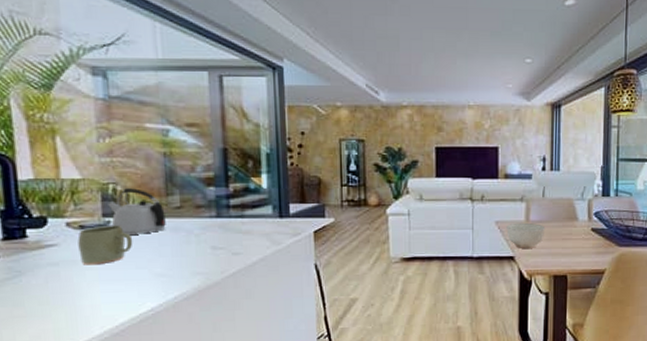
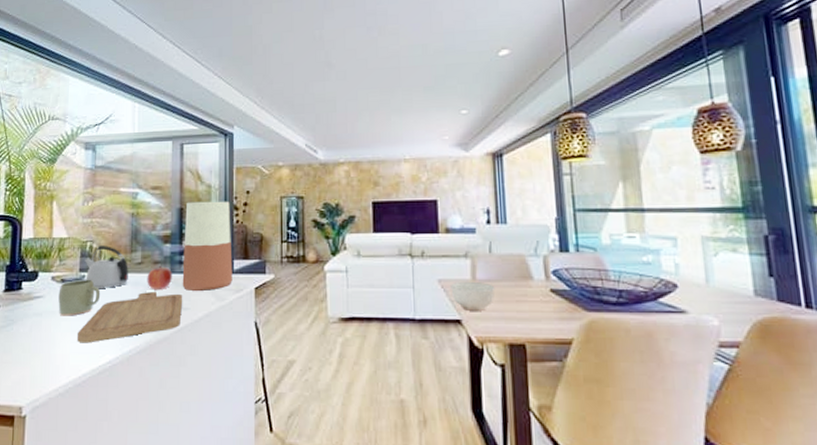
chopping board: none [108,236,234,293] -> present [77,291,183,343]
fruit: none [189,209,219,235] -> present [147,265,172,289]
vase: none [230,141,289,235] -> present [182,201,232,291]

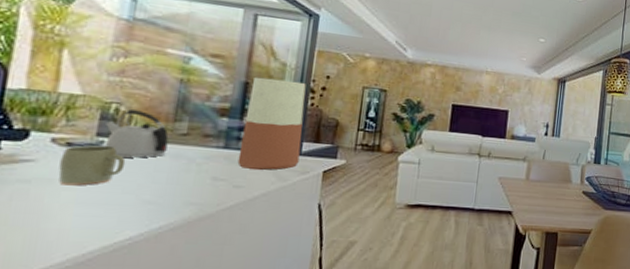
chopping board: present [77,291,183,343] -> none [84,165,238,217]
fruit: present [147,265,172,289] -> none [192,139,227,165]
bowl: present [450,281,495,312] -> none [507,180,543,206]

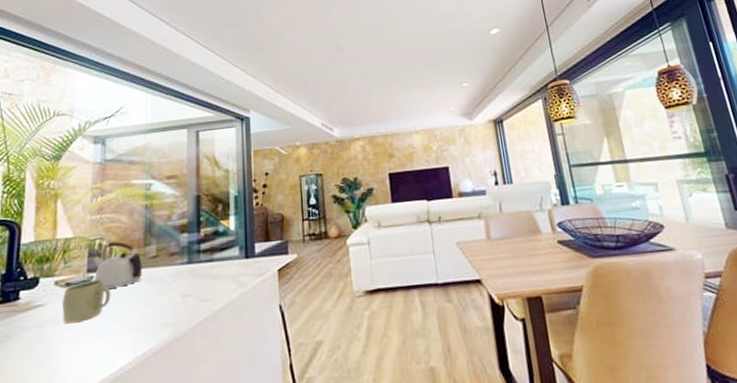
vase: present [237,76,306,170] -> none [201,184,254,280]

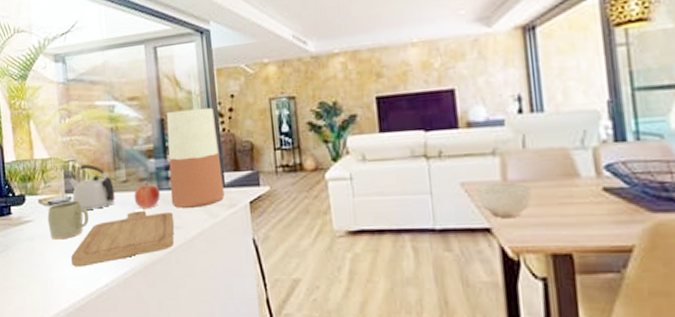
chopping board: none [84,284,203,352] -> present [71,210,175,267]
fruit: none [162,256,190,283] -> present [134,182,160,208]
vase: none [201,184,254,280] -> present [166,107,225,208]
bowl: none [468,240,509,270] -> present [476,182,532,219]

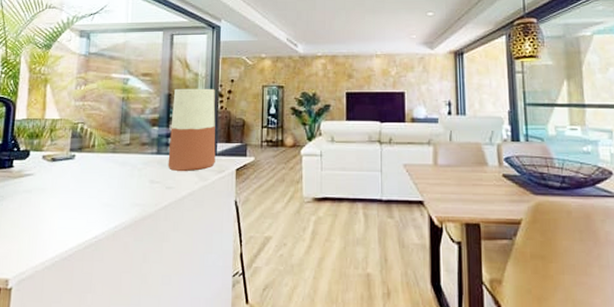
mug: present [47,200,90,240] -> none [48,158,90,193]
kettle: present [69,164,115,210] -> none [75,127,117,167]
chopping board: present [71,210,175,267] -> none [65,170,168,219]
fruit: present [134,182,160,208] -> none [134,146,159,169]
bowl: present [476,182,532,219] -> none [415,166,454,194]

